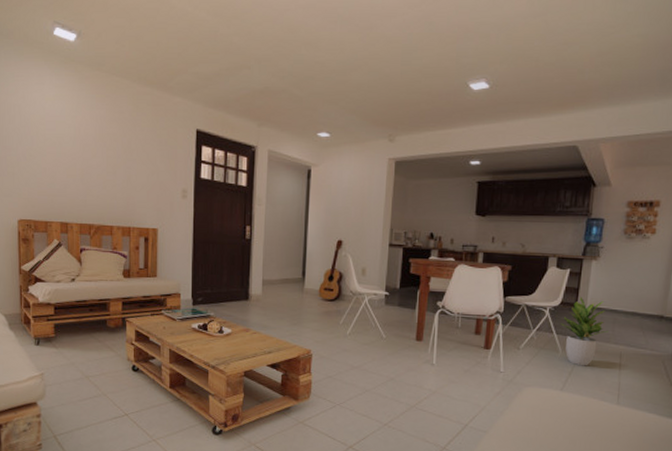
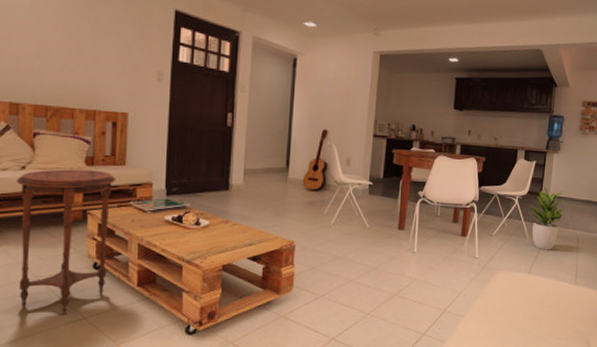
side table: none [67,281,149,411] -> present [16,169,117,315]

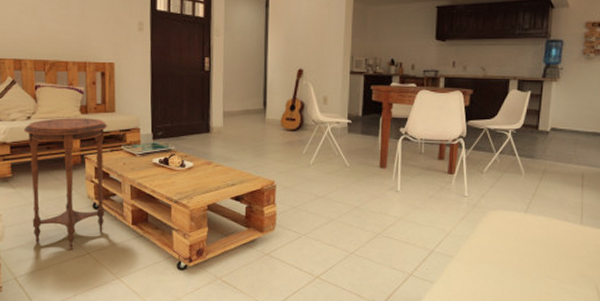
potted plant: present [527,186,568,250] -> none [522,118,571,188]

